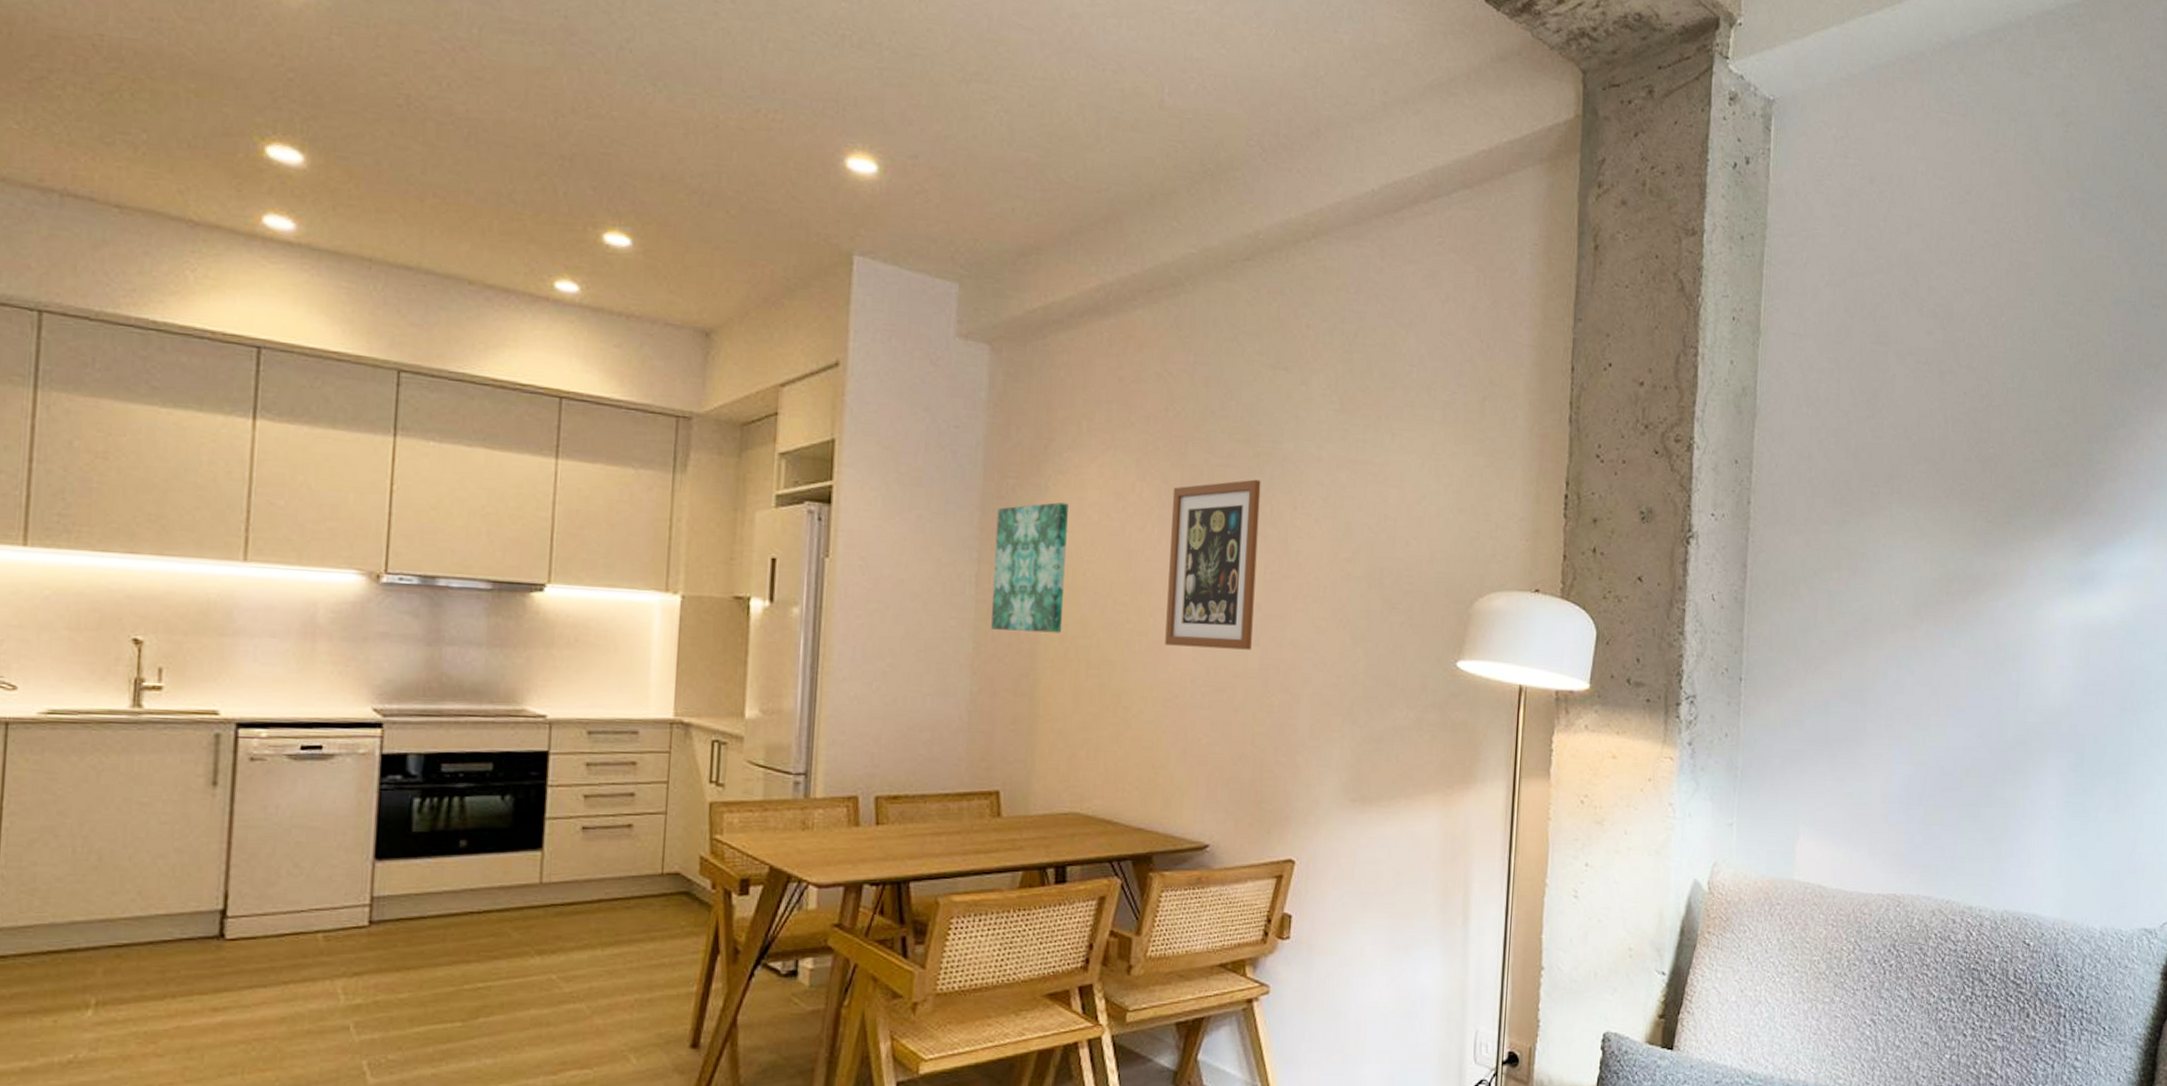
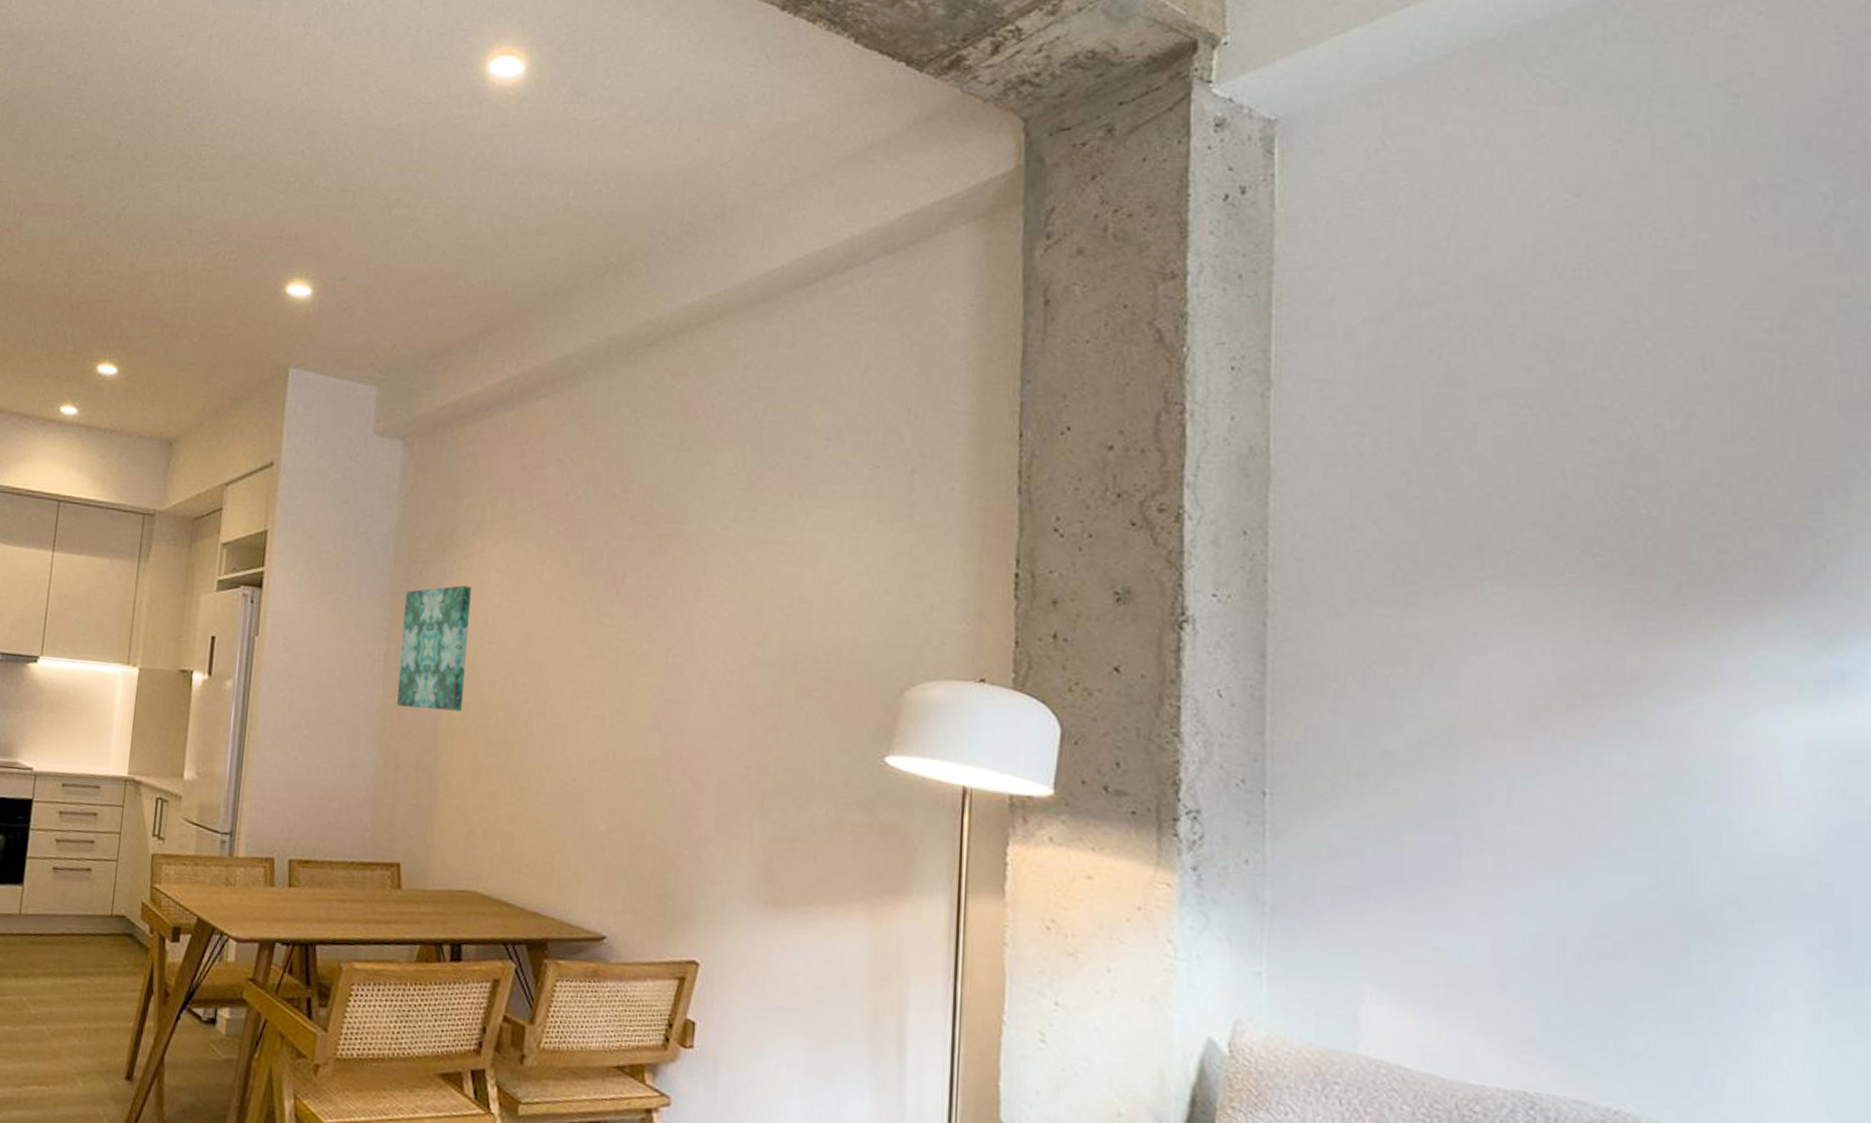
wall art: present [1165,479,1261,650] -> none [563,561,664,735]

